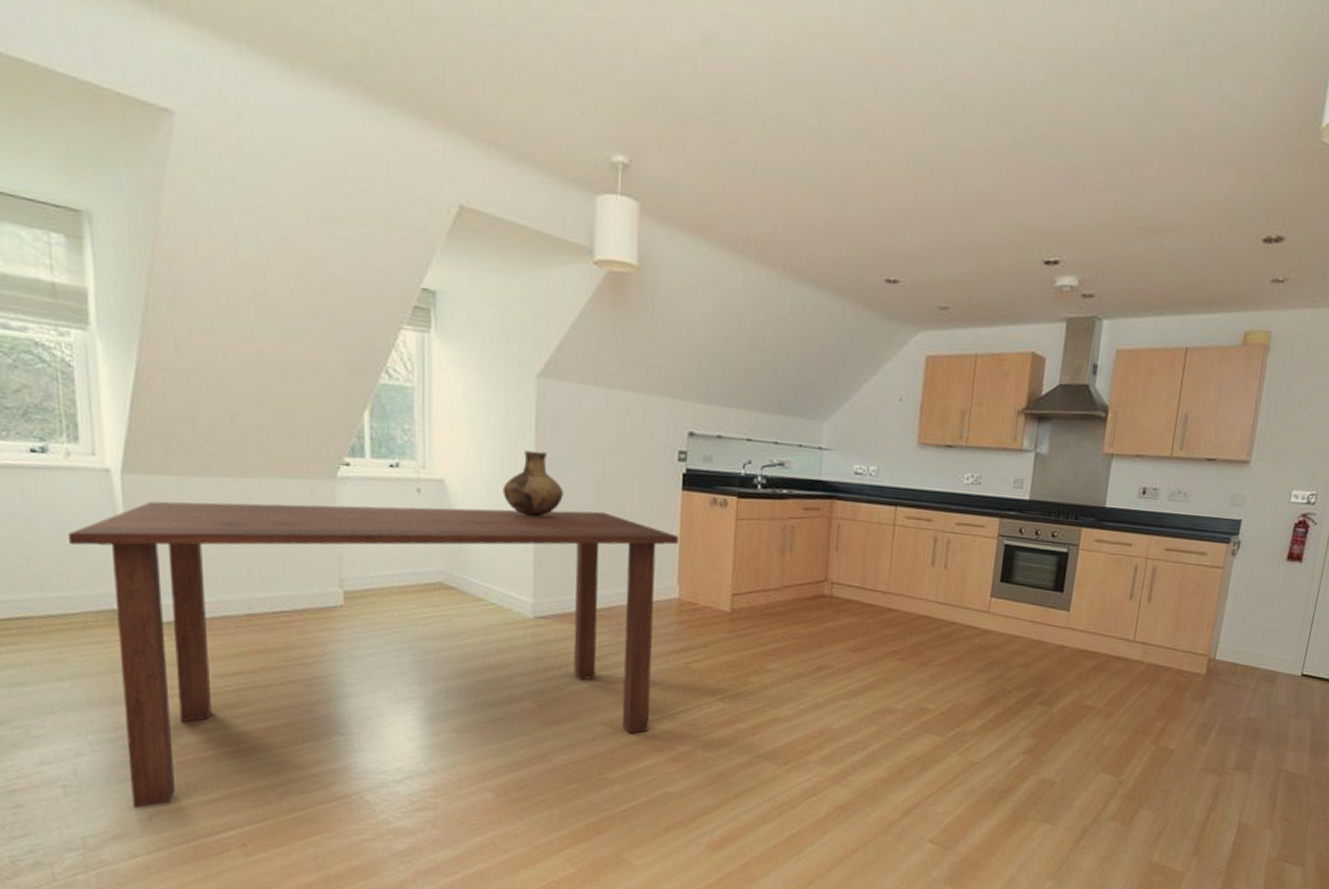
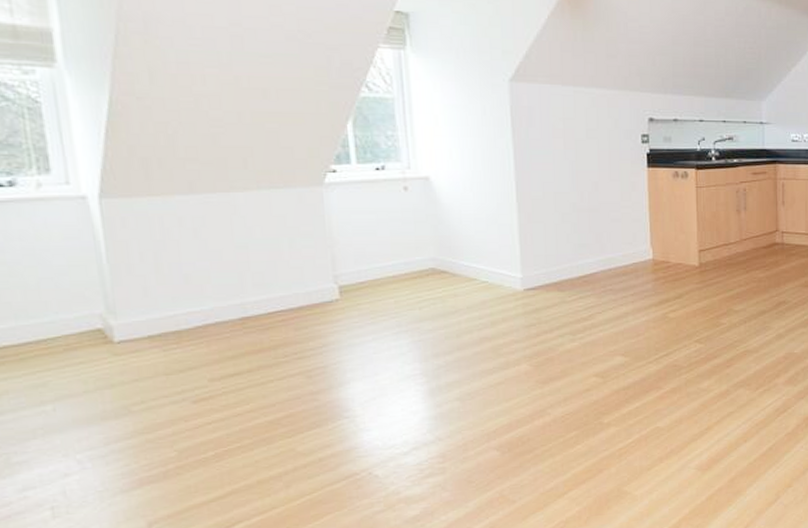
dining table: present [67,501,678,809] -> none [43,192,648,519]
vase: present [502,450,564,517] -> none [485,145,542,201]

